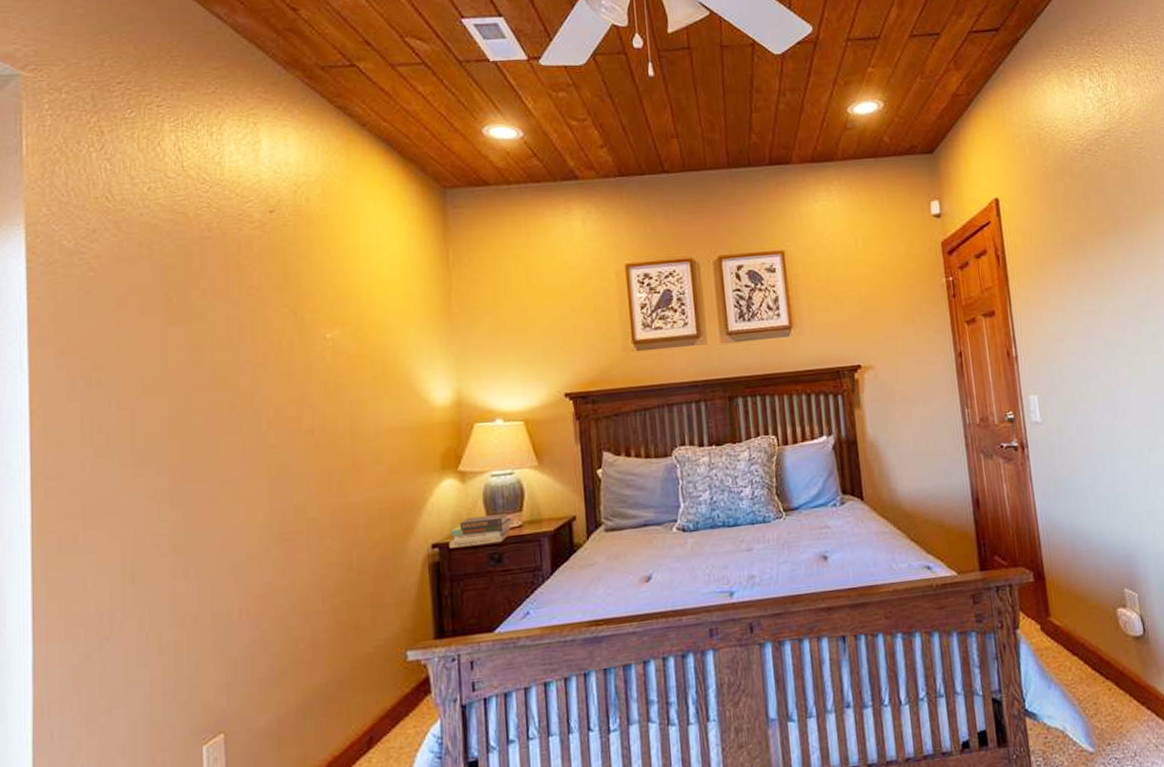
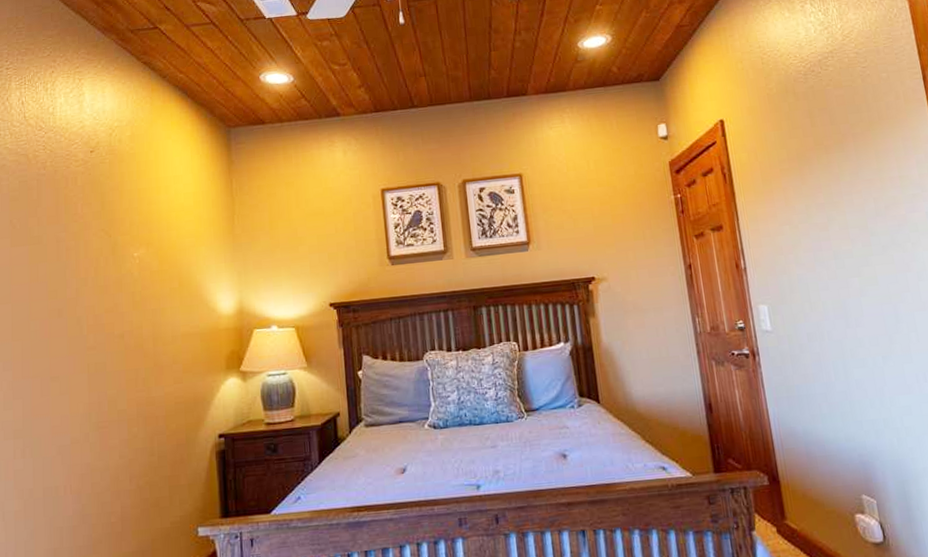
books: present [449,513,513,549] -> none [233,409,286,439]

